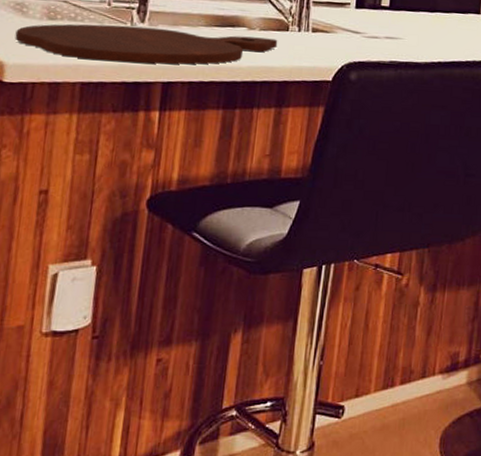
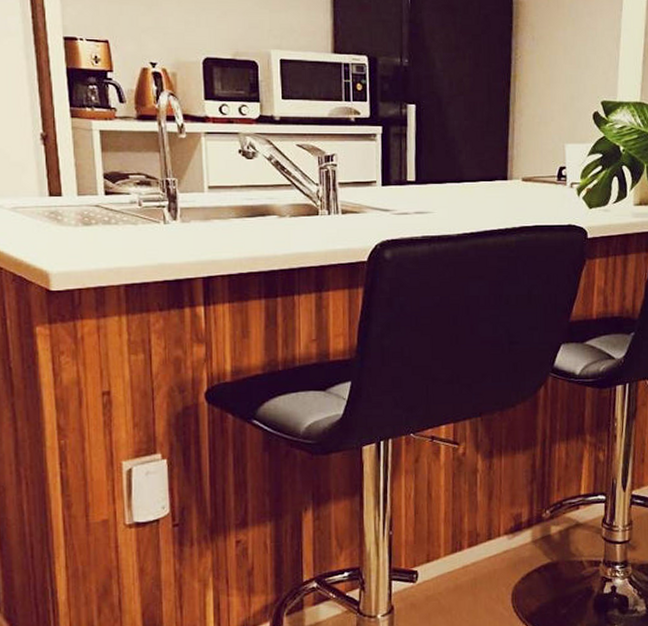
cutting board: present [14,24,278,65] -> none [54,224,310,262]

